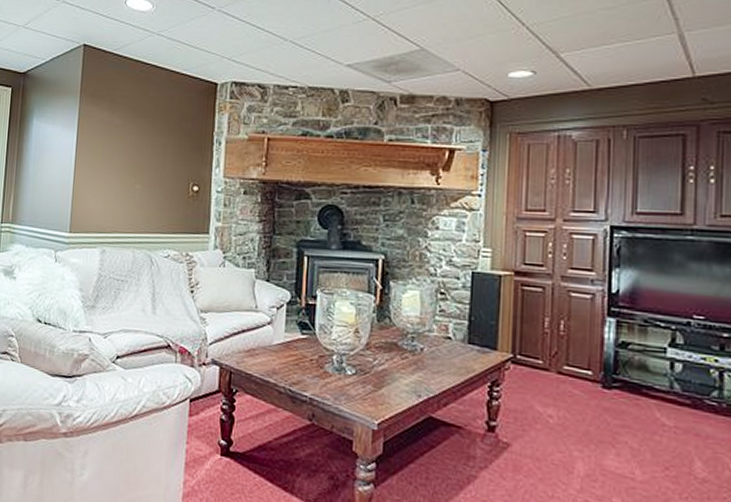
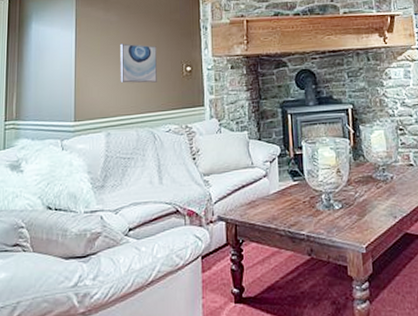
wall art: none [120,151,162,200] -> present [120,43,157,83]

